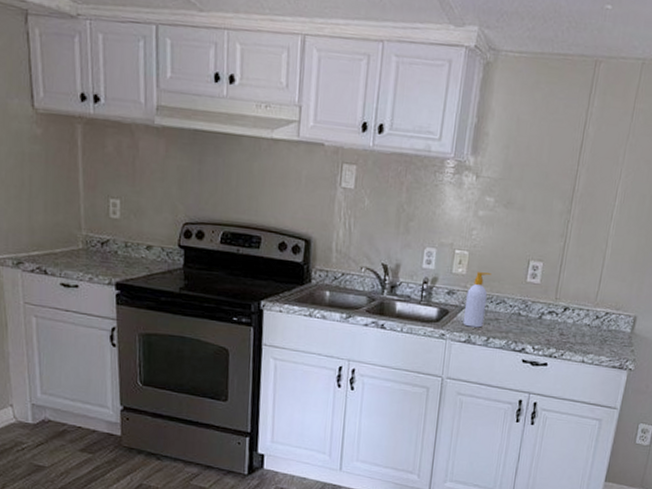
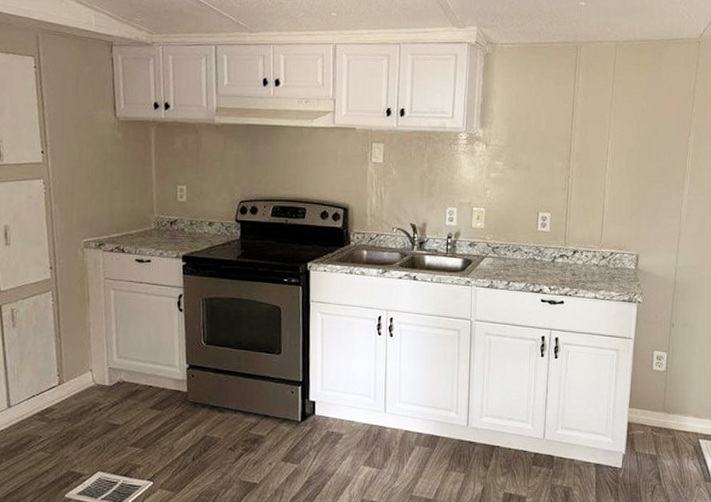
soap bottle: present [462,272,491,328] -> none [485,225,506,274]

